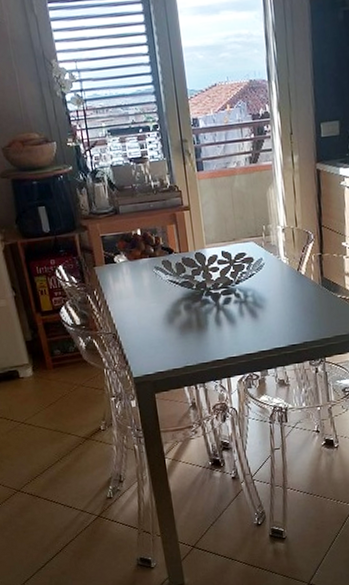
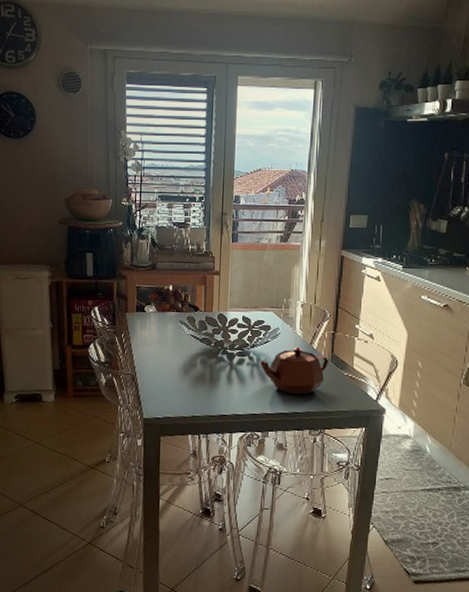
teapot: none [247,275,319,327] -> present [259,346,328,395]

